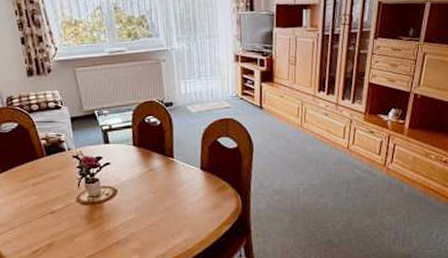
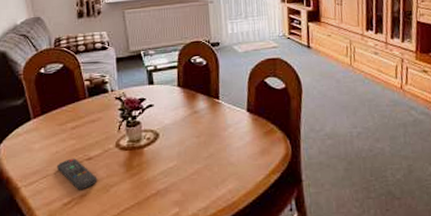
remote control: none [23,212,62,240] -> present [57,158,98,190]

